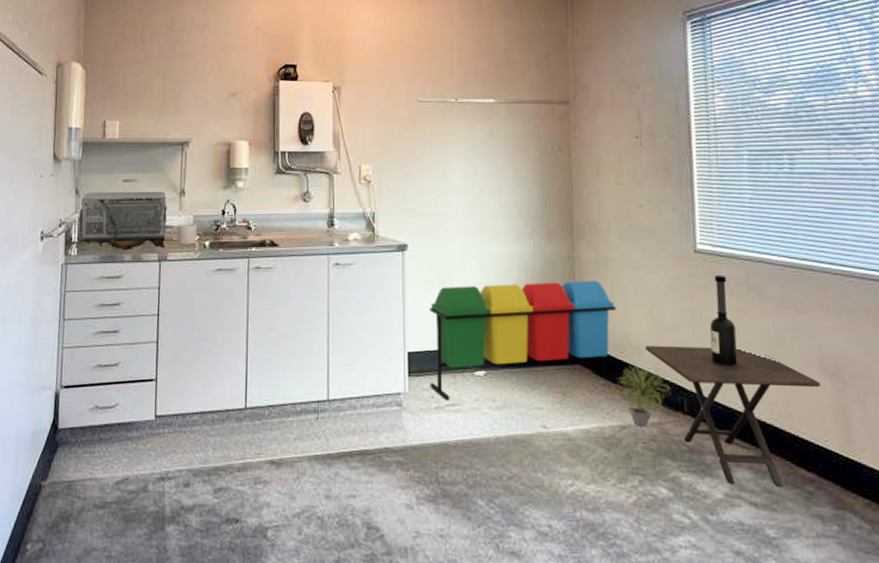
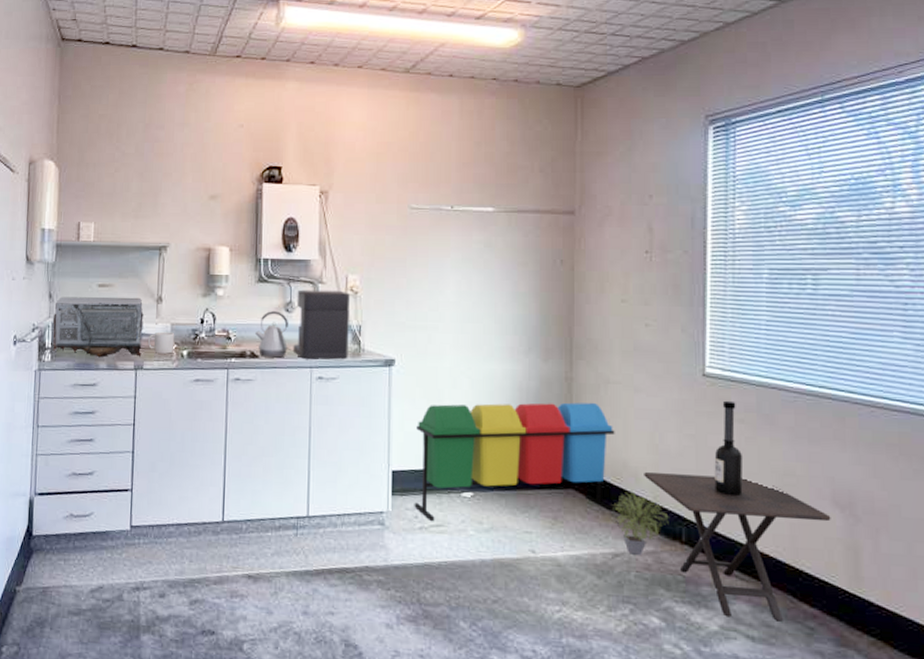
kettle: none [274,201,308,246] -> present [255,311,290,358]
coffee maker: none [310,180,363,248] -> present [293,289,350,361]

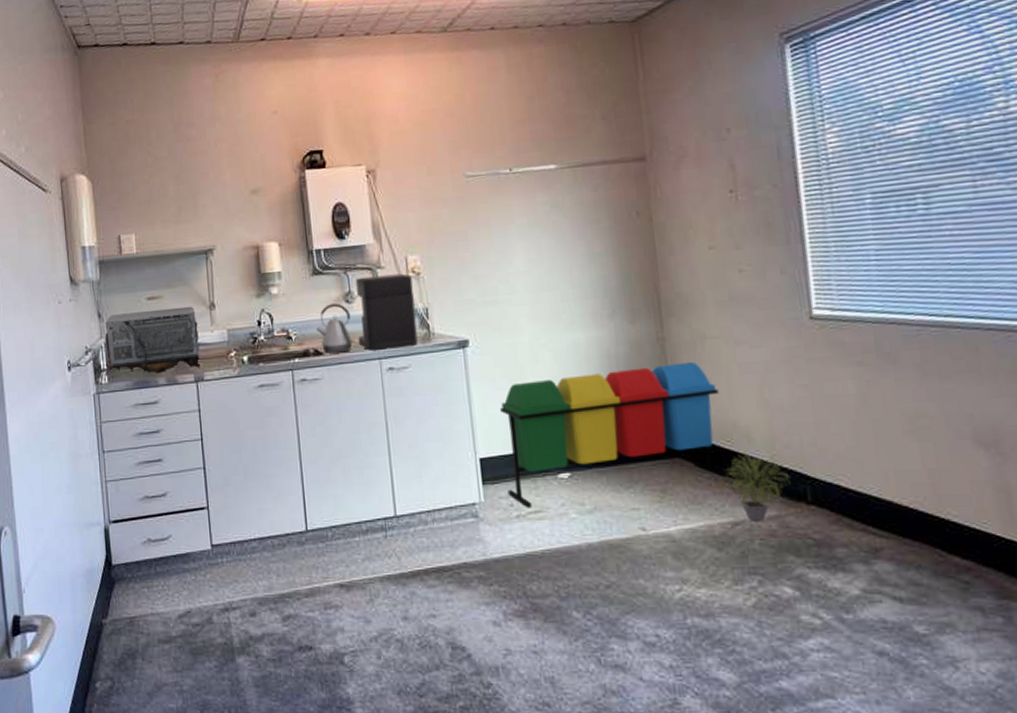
mug: present [147,331,175,354] -> none [205,338,234,363]
folding table: present [644,400,831,622] -> none [756,342,975,579]

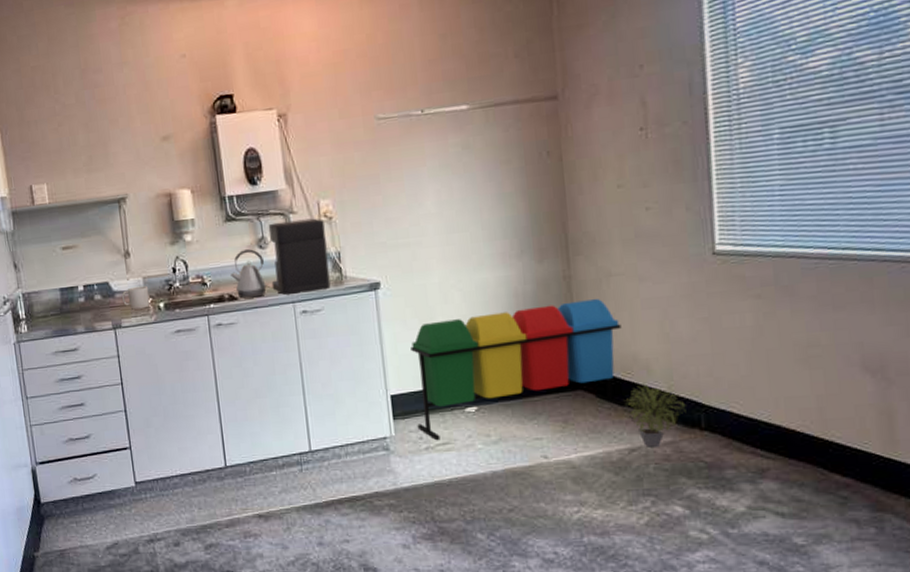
microwave: present [104,306,201,373] -> none [21,255,118,322]
mug: none [205,338,234,363] -> present [121,285,150,310]

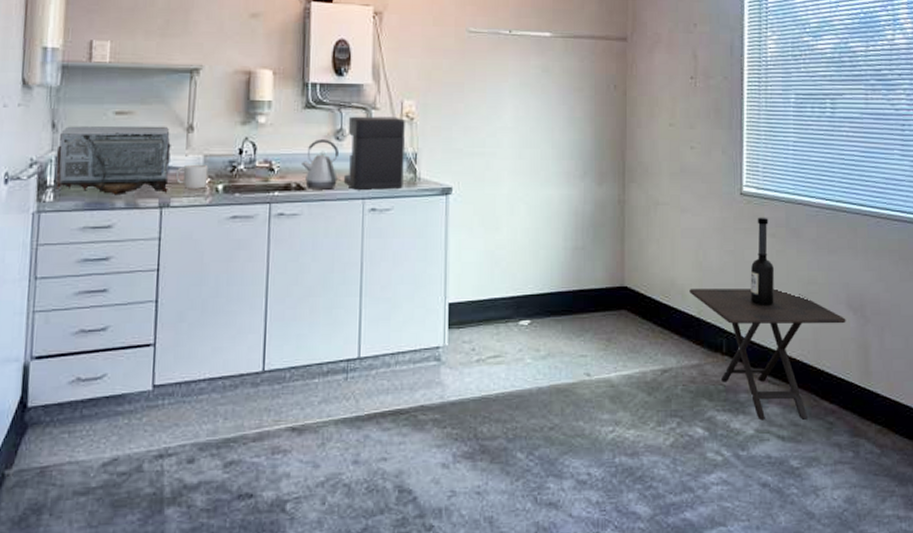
microwave: none [21,255,118,322] -> present [55,125,171,194]
recycling bin: present [410,299,627,441] -> none [471,225,664,353]
potted plant: present [625,383,686,447] -> none [661,307,711,369]
folding table: none [656,276,862,497] -> present [689,217,846,421]

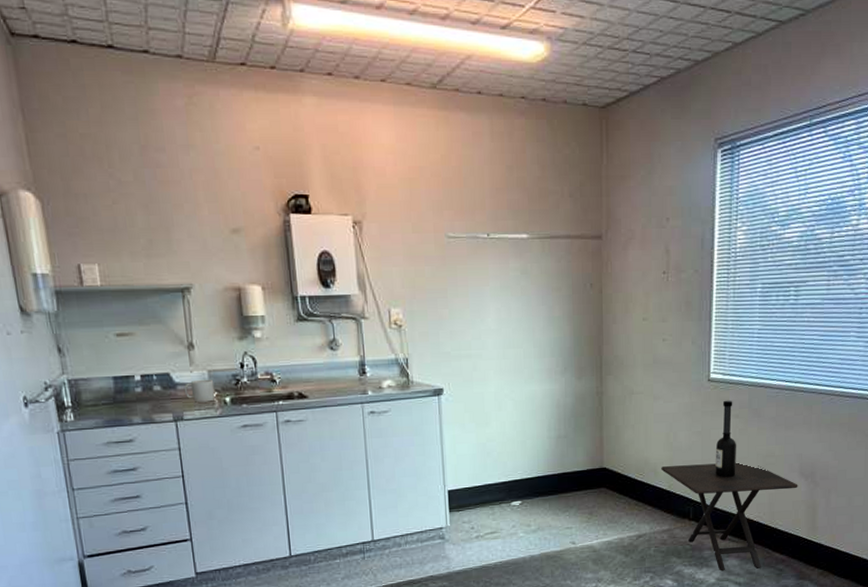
microwave: present [55,125,171,194] -> none [66,345,180,412]
kettle: present [302,139,340,190] -> none [301,350,339,397]
coffee maker: present [343,116,405,191] -> none [340,325,398,397]

